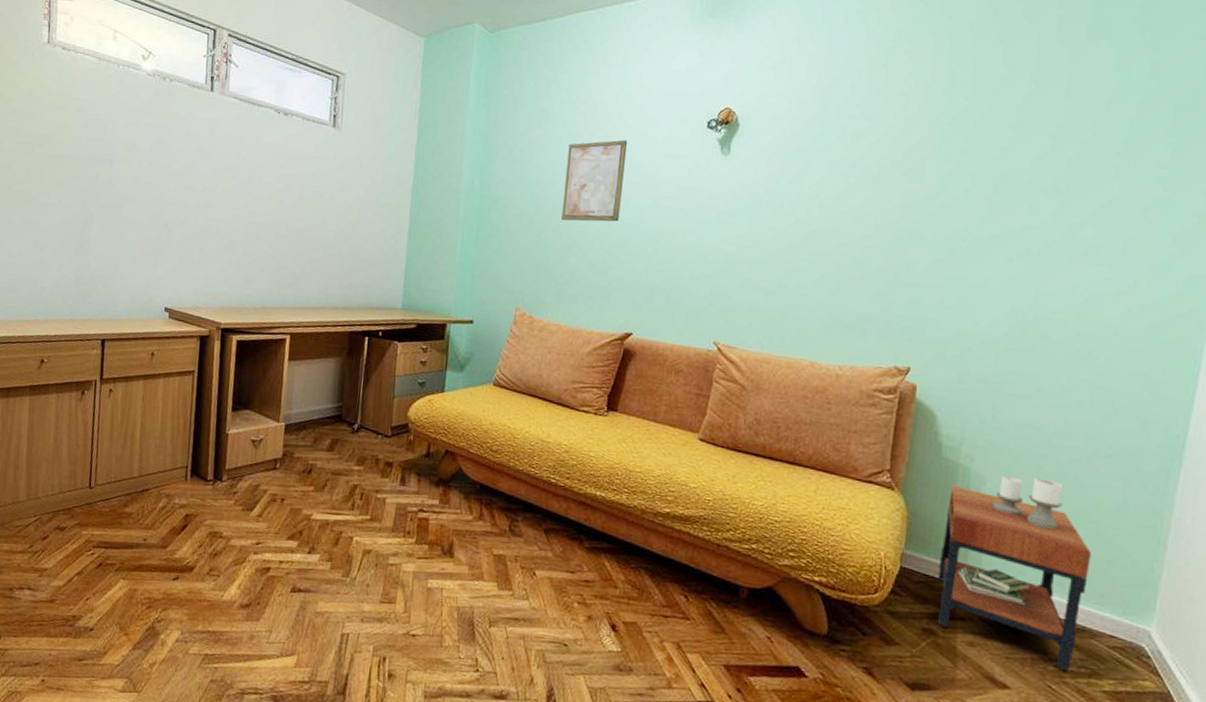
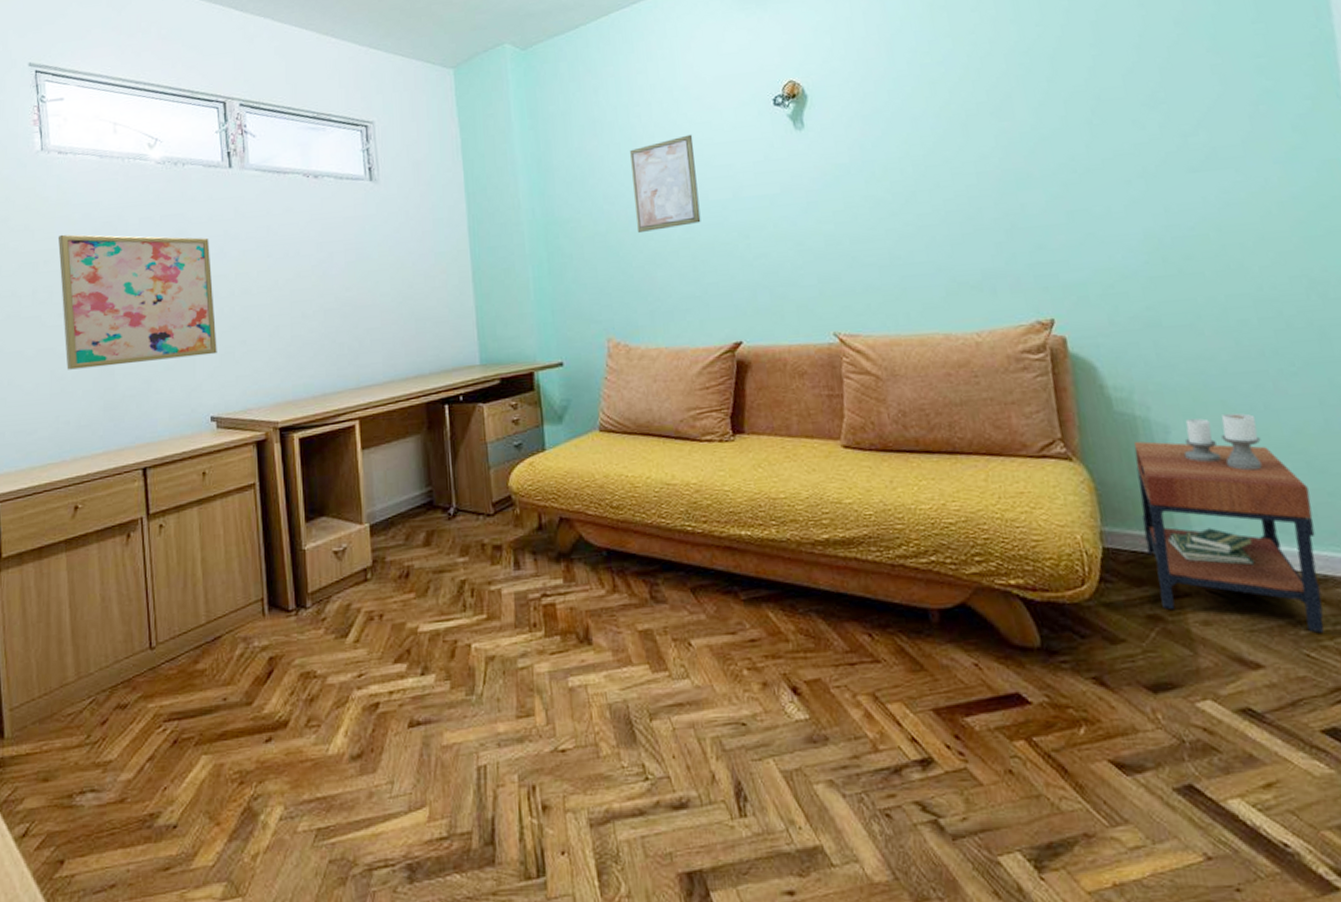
wall art: none [48,123,184,255] -> present [57,234,217,370]

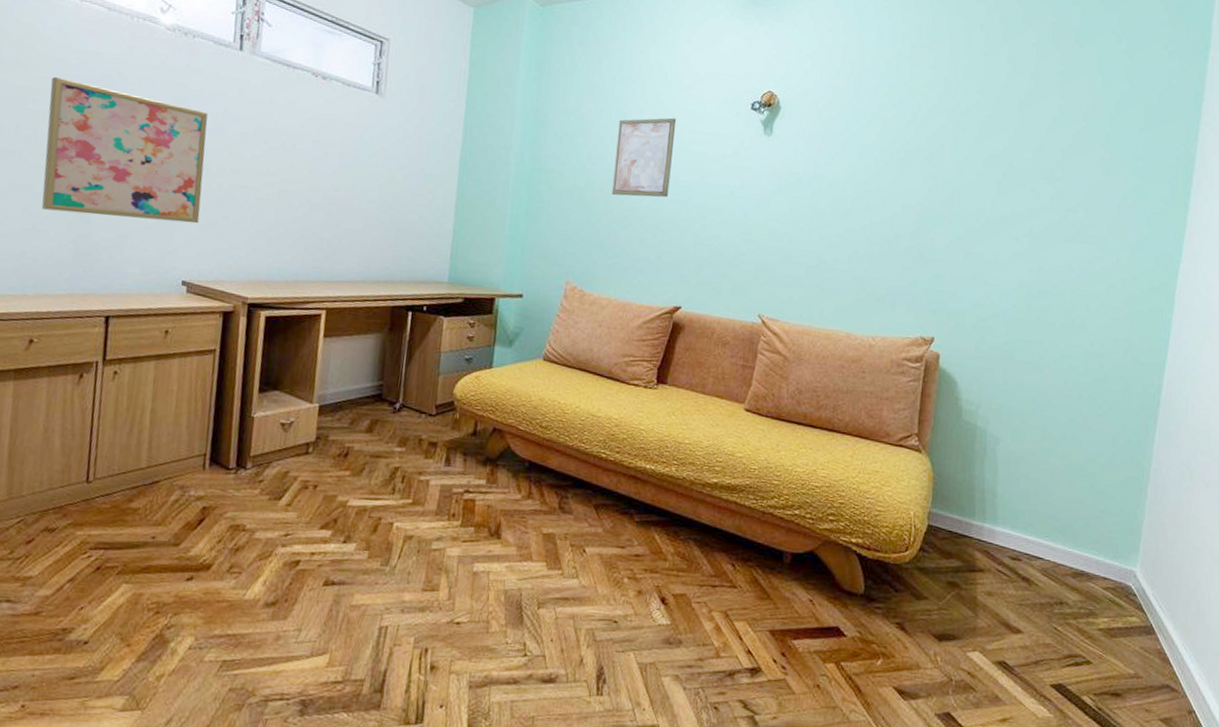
side table: present [1133,412,1324,634] -> none [960,436,1087,614]

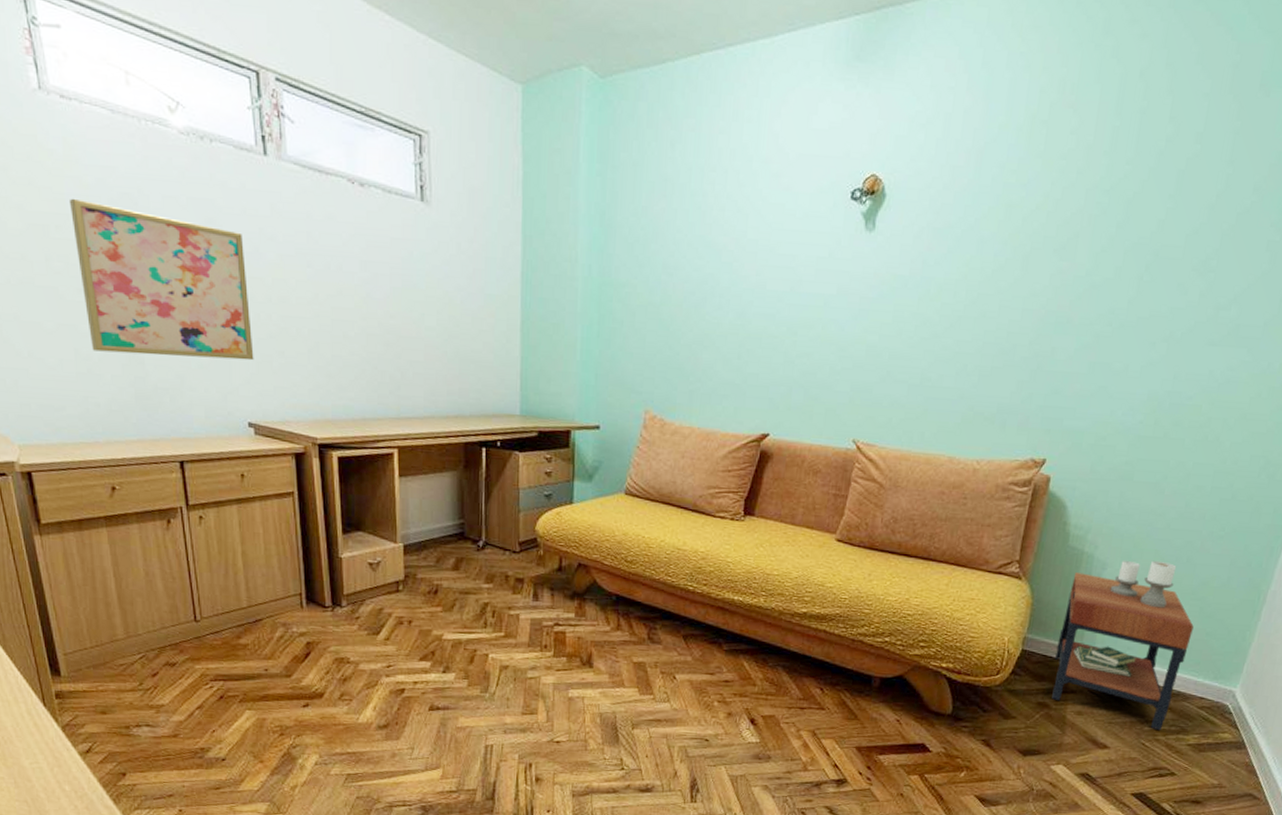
wall art: present [612,118,677,198] -> none [691,214,764,312]
side table: none [960,436,1087,614] -> present [1052,560,1194,731]

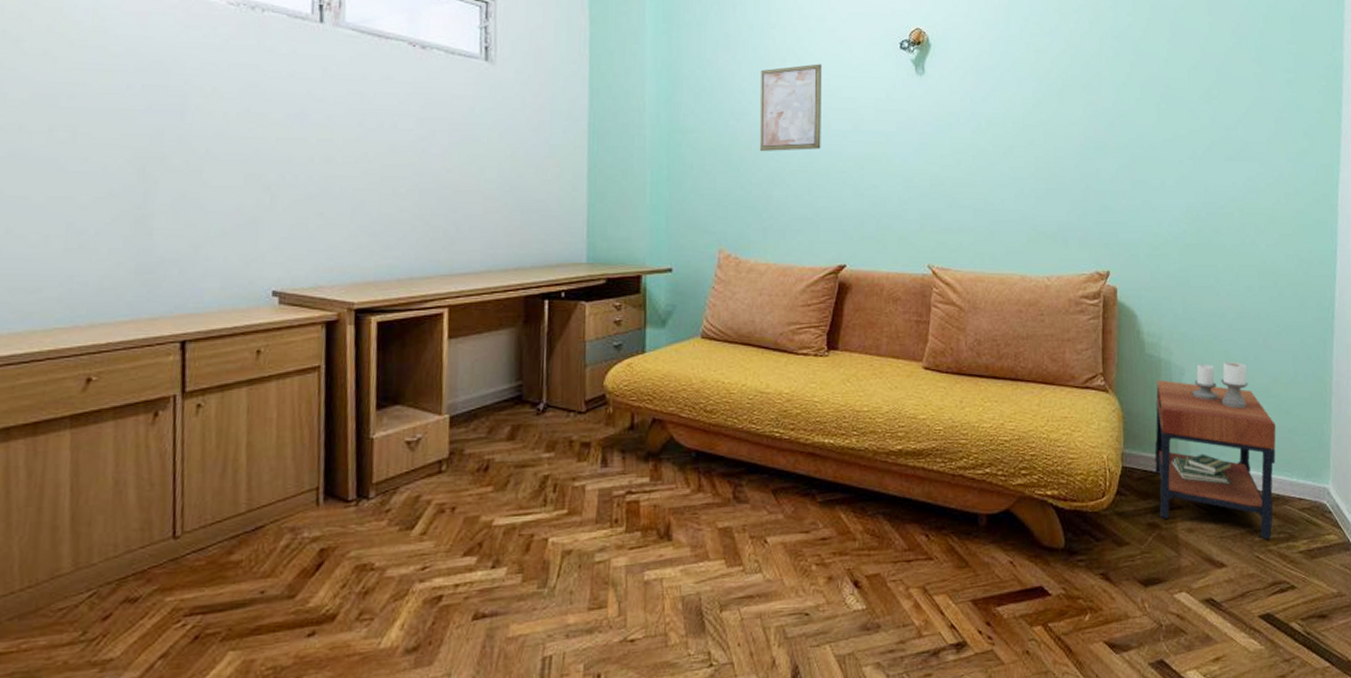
wall art: present [68,198,254,361] -> none [88,67,288,225]
wall art: none [691,214,764,312] -> present [760,64,822,152]

